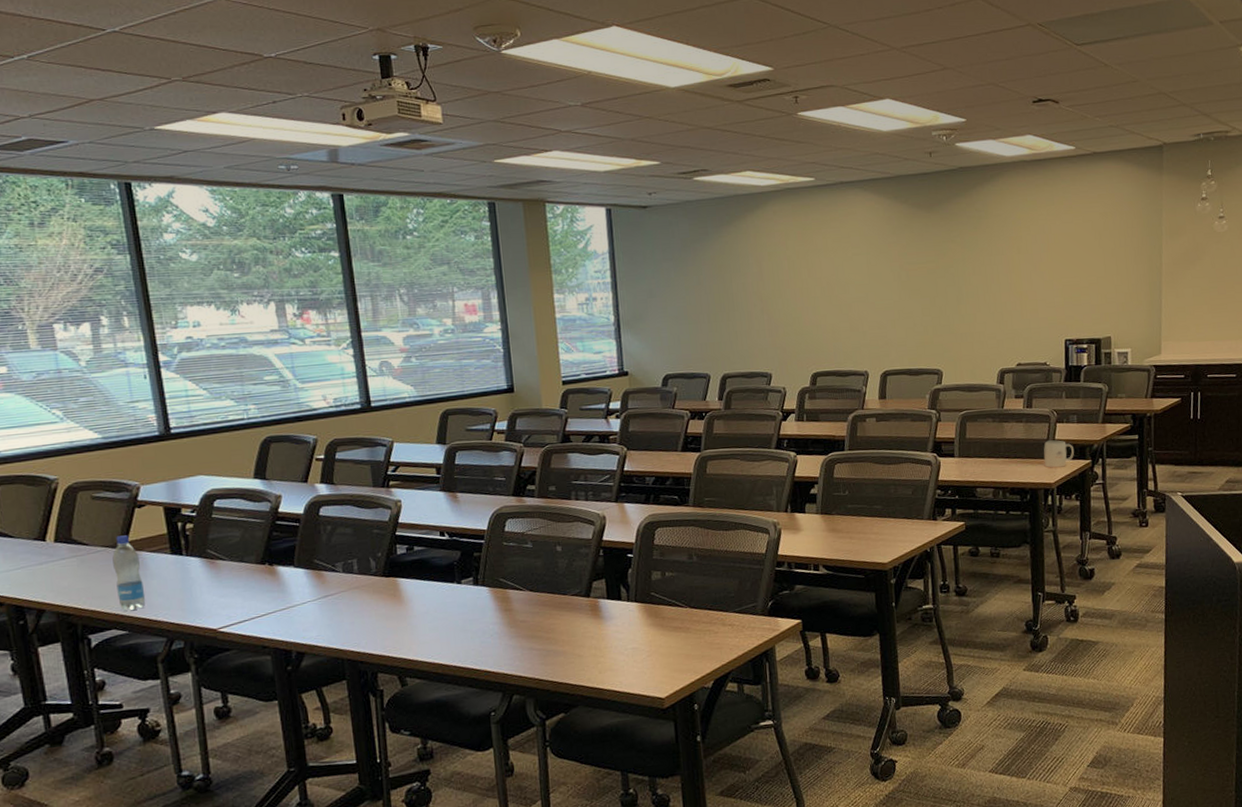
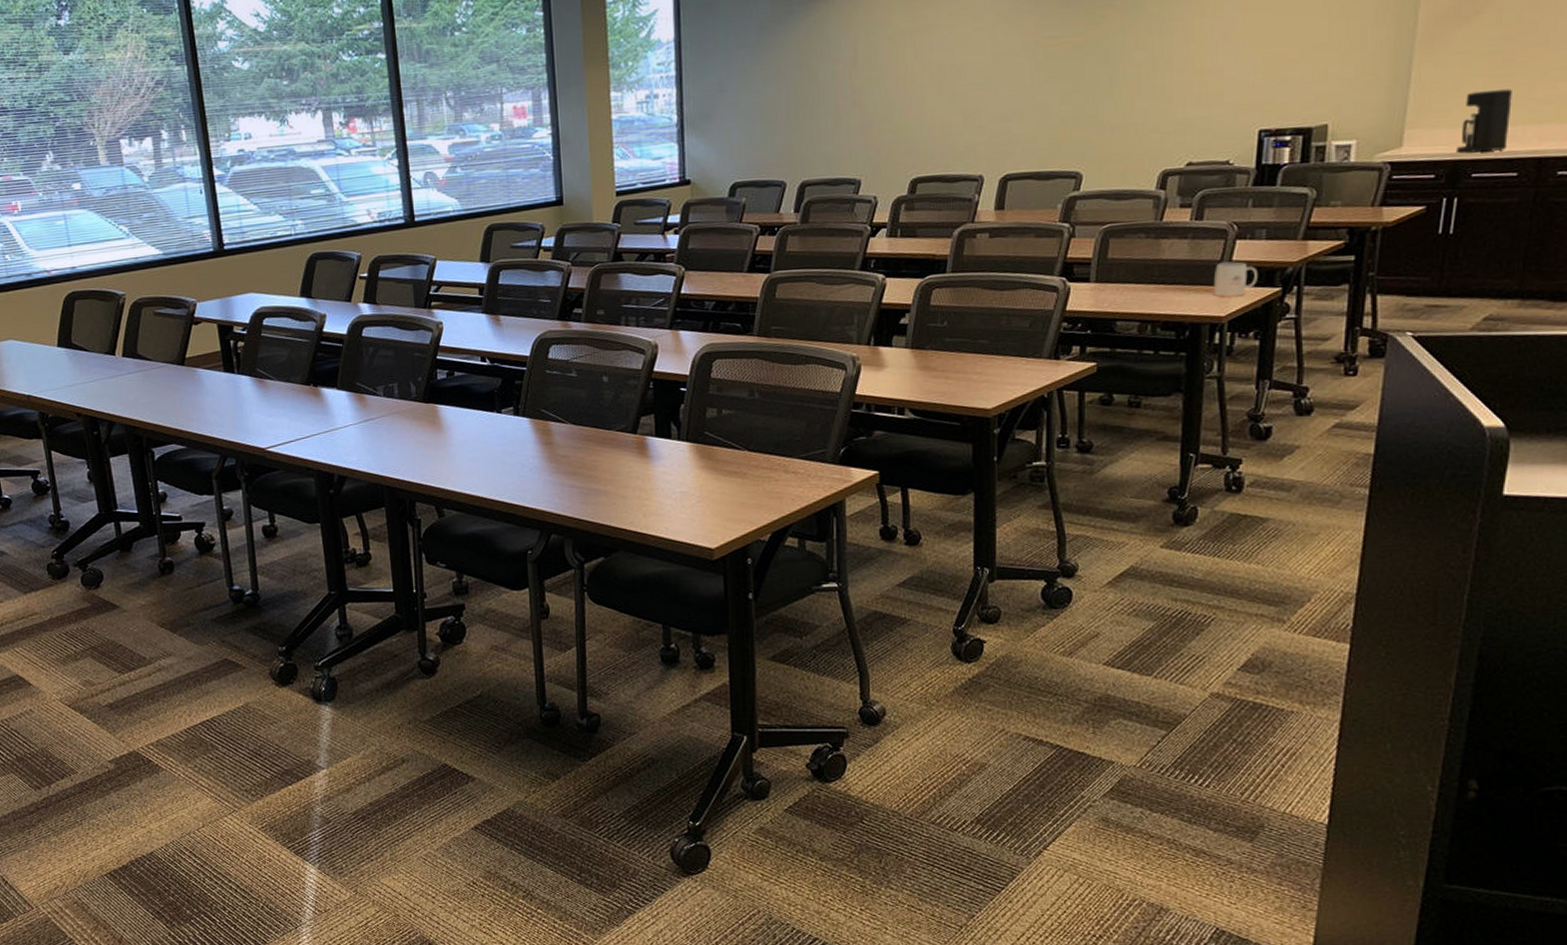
bottle: present [112,535,146,611] -> none [172,352,202,427]
coffee maker: none [1195,314,1228,360] -> present [1455,89,1512,154]

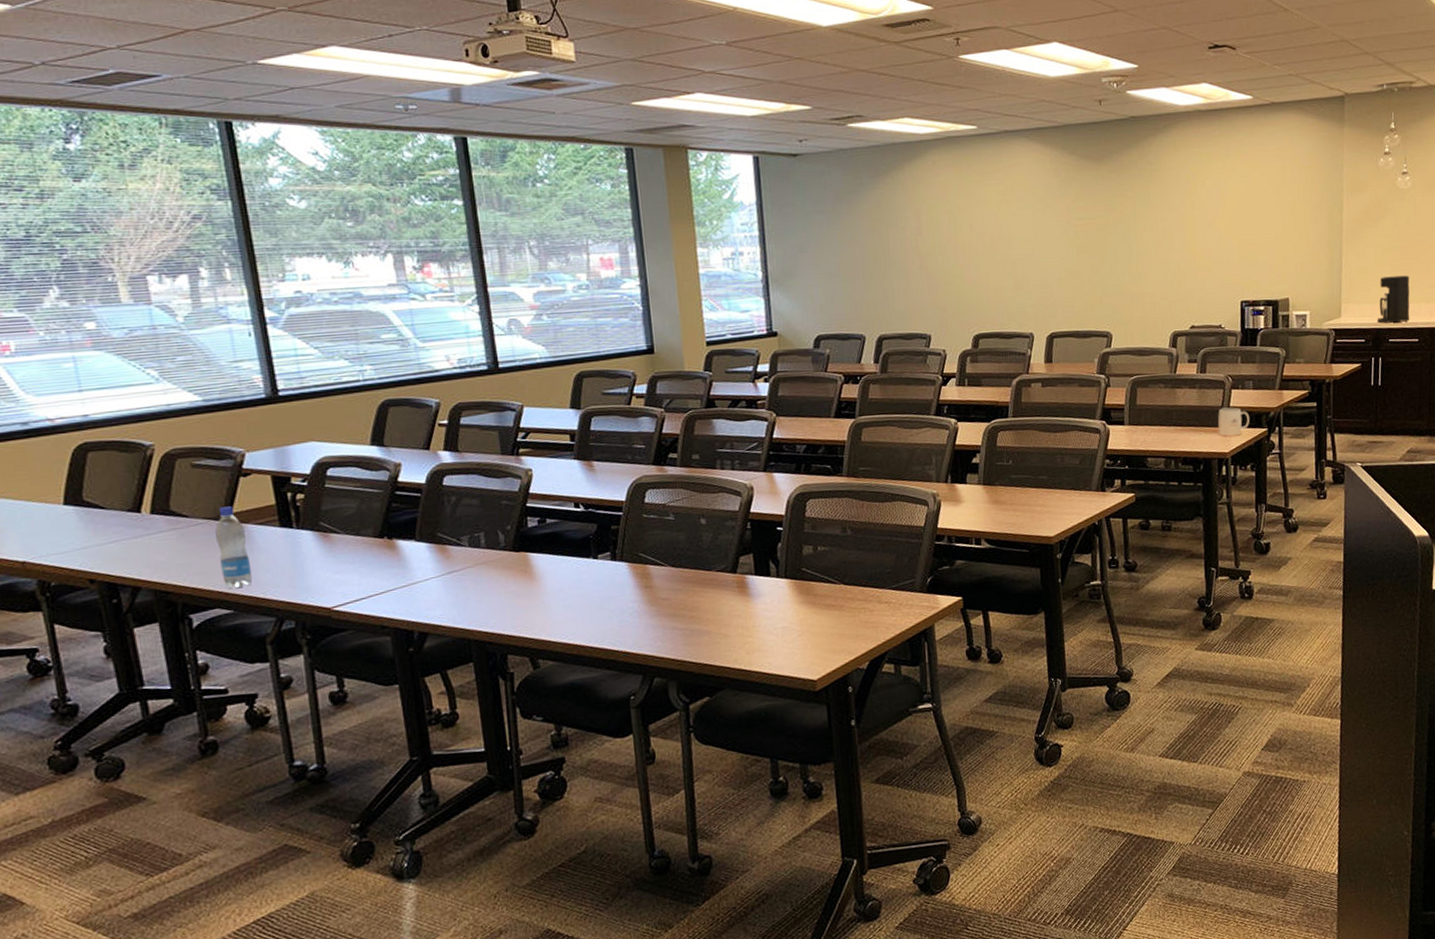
bottle: none [172,352,202,427] -> present [215,506,253,589]

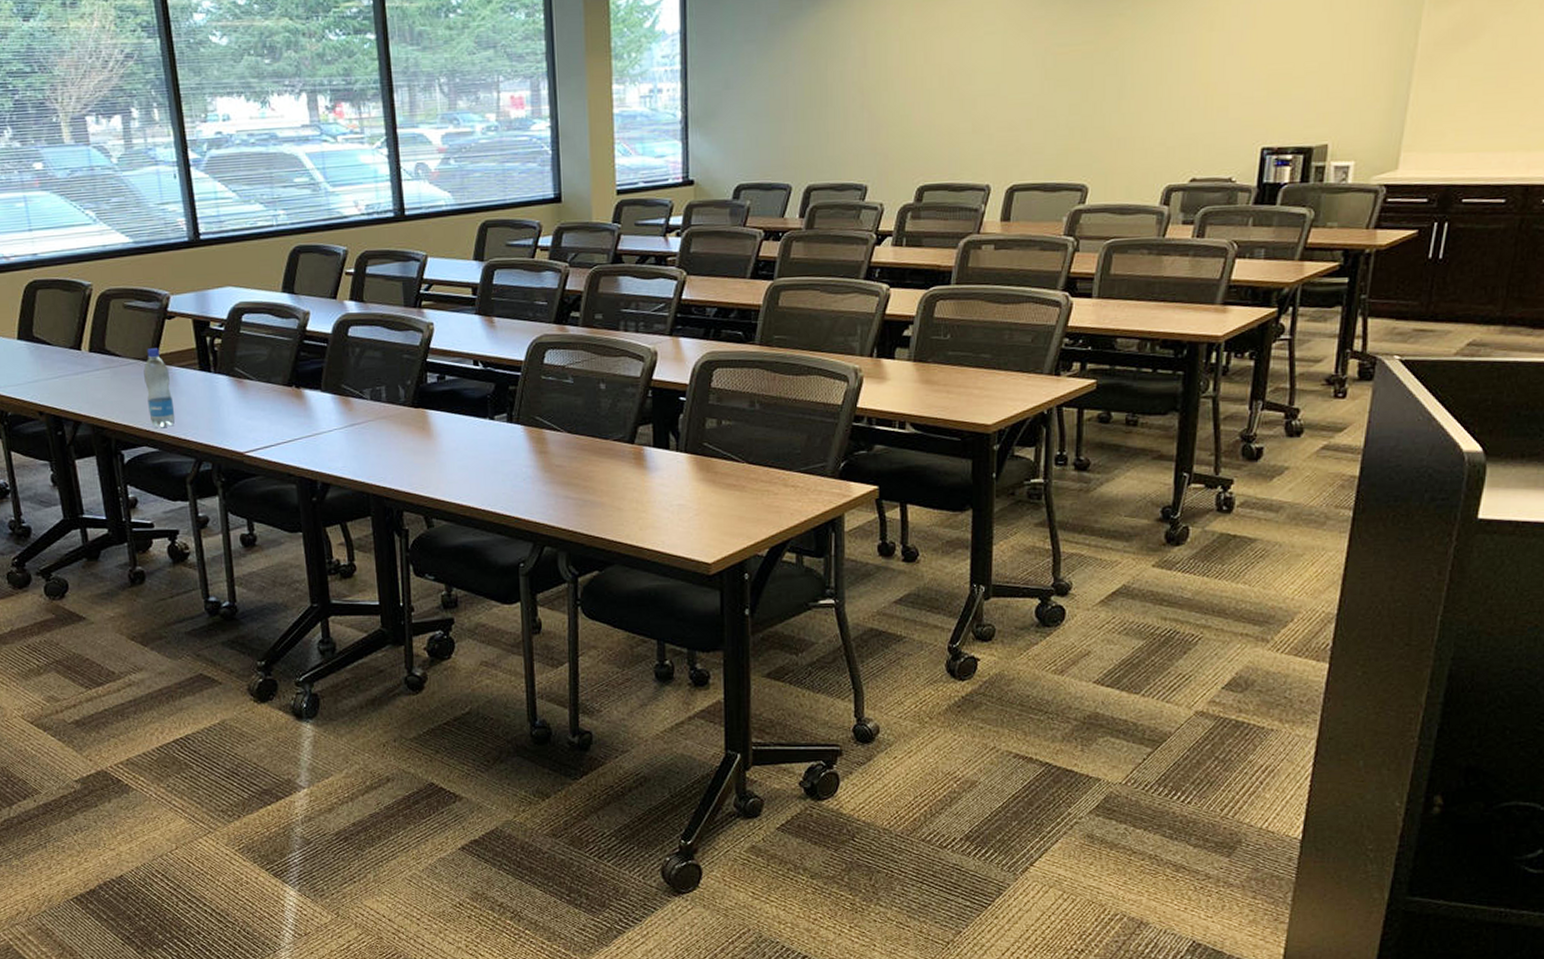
mug: present [1217,407,1250,437] -> none [1212,280,1255,317]
coffee maker: present [1377,275,1410,324] -> none [1448,115,1504,179]

